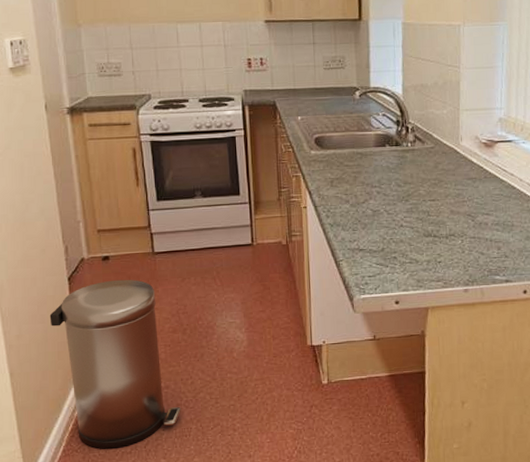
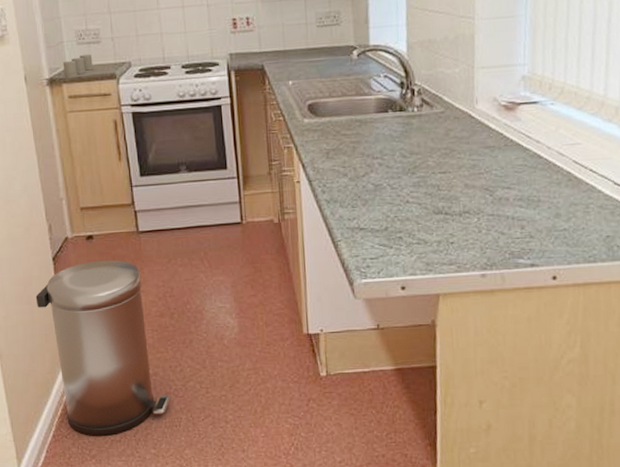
canister: none [83,85,114,108] -> present [62,53,93,79]

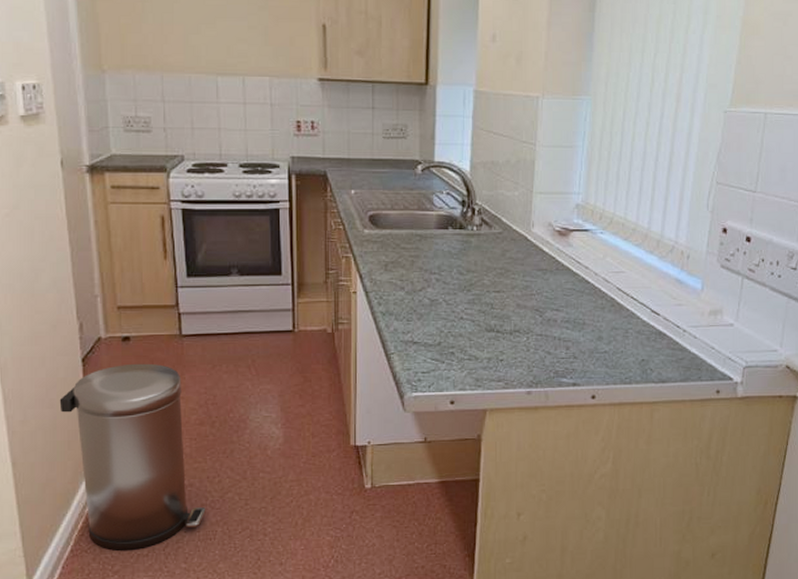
canister: present [62,53,93,79] -> none [106,142,141,167]

